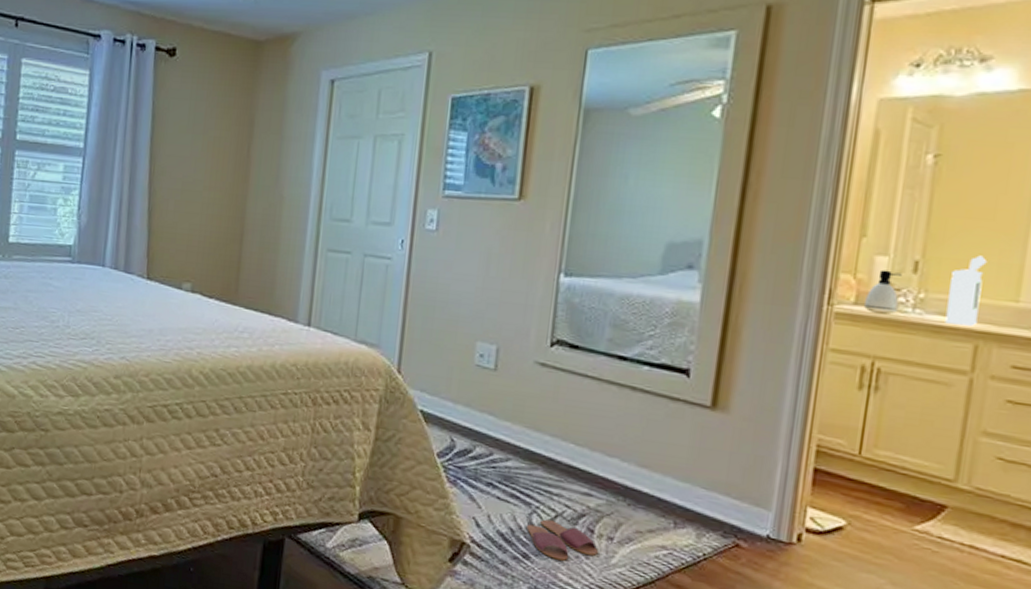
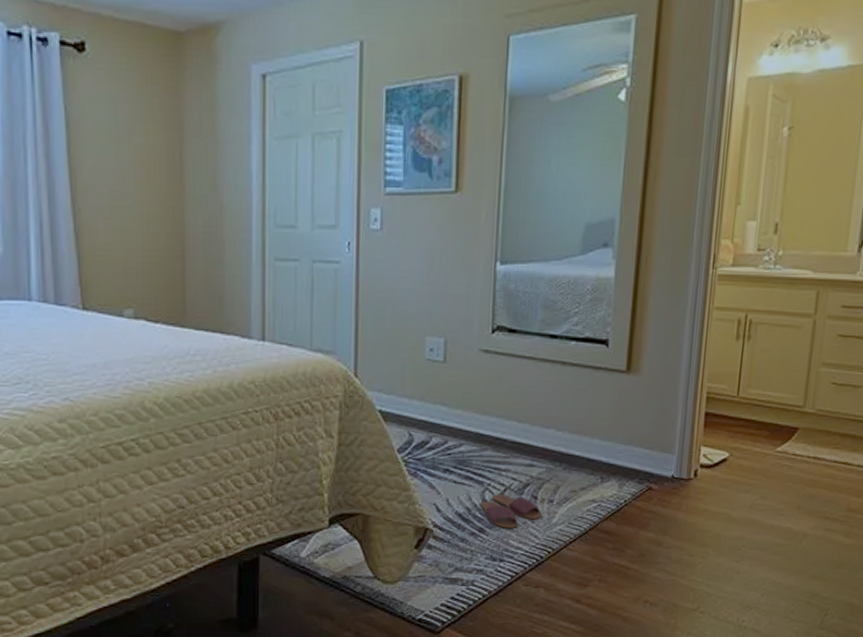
soap dispenser: present [863,269,902,316] -> none [738,233,766,273]
tissue box: present [945,255,988,326] -> none [797,214,826,275]

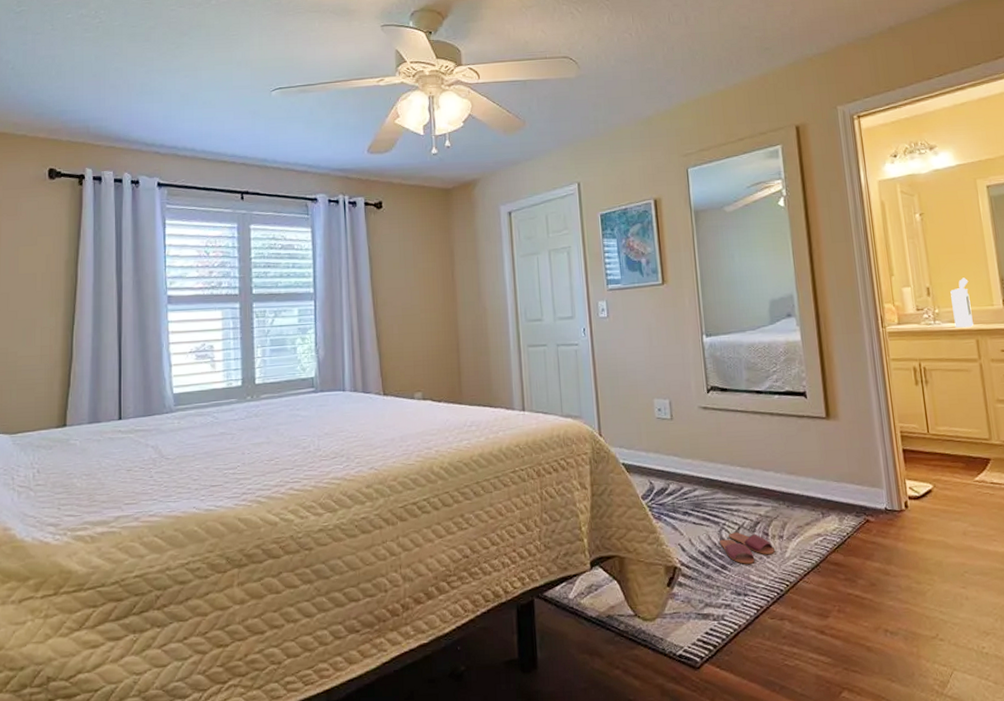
tissue box: none [797,214,826,275] -> present [950,277,974,328]

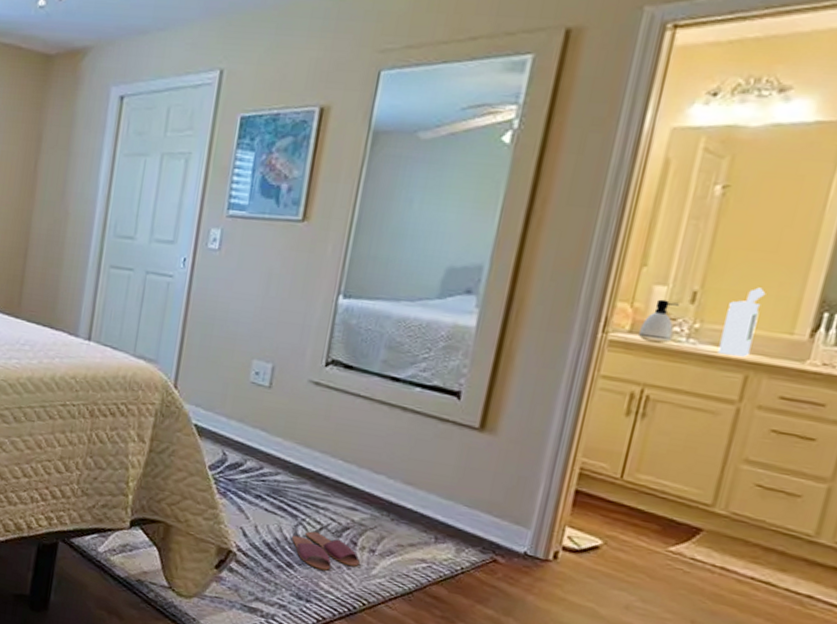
soap dispenser: none [903,297,926,329] -> present [637,299,679,344]

